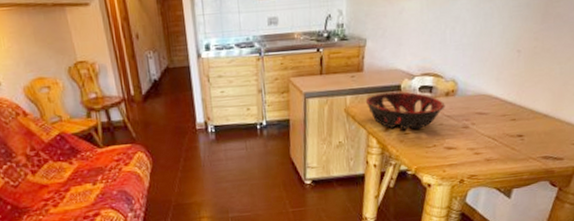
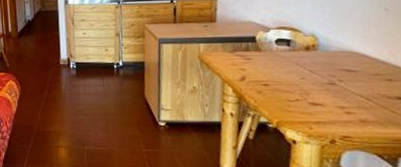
decorative bowl: present [365,92,445,130] -> none [219,43,306,81]

